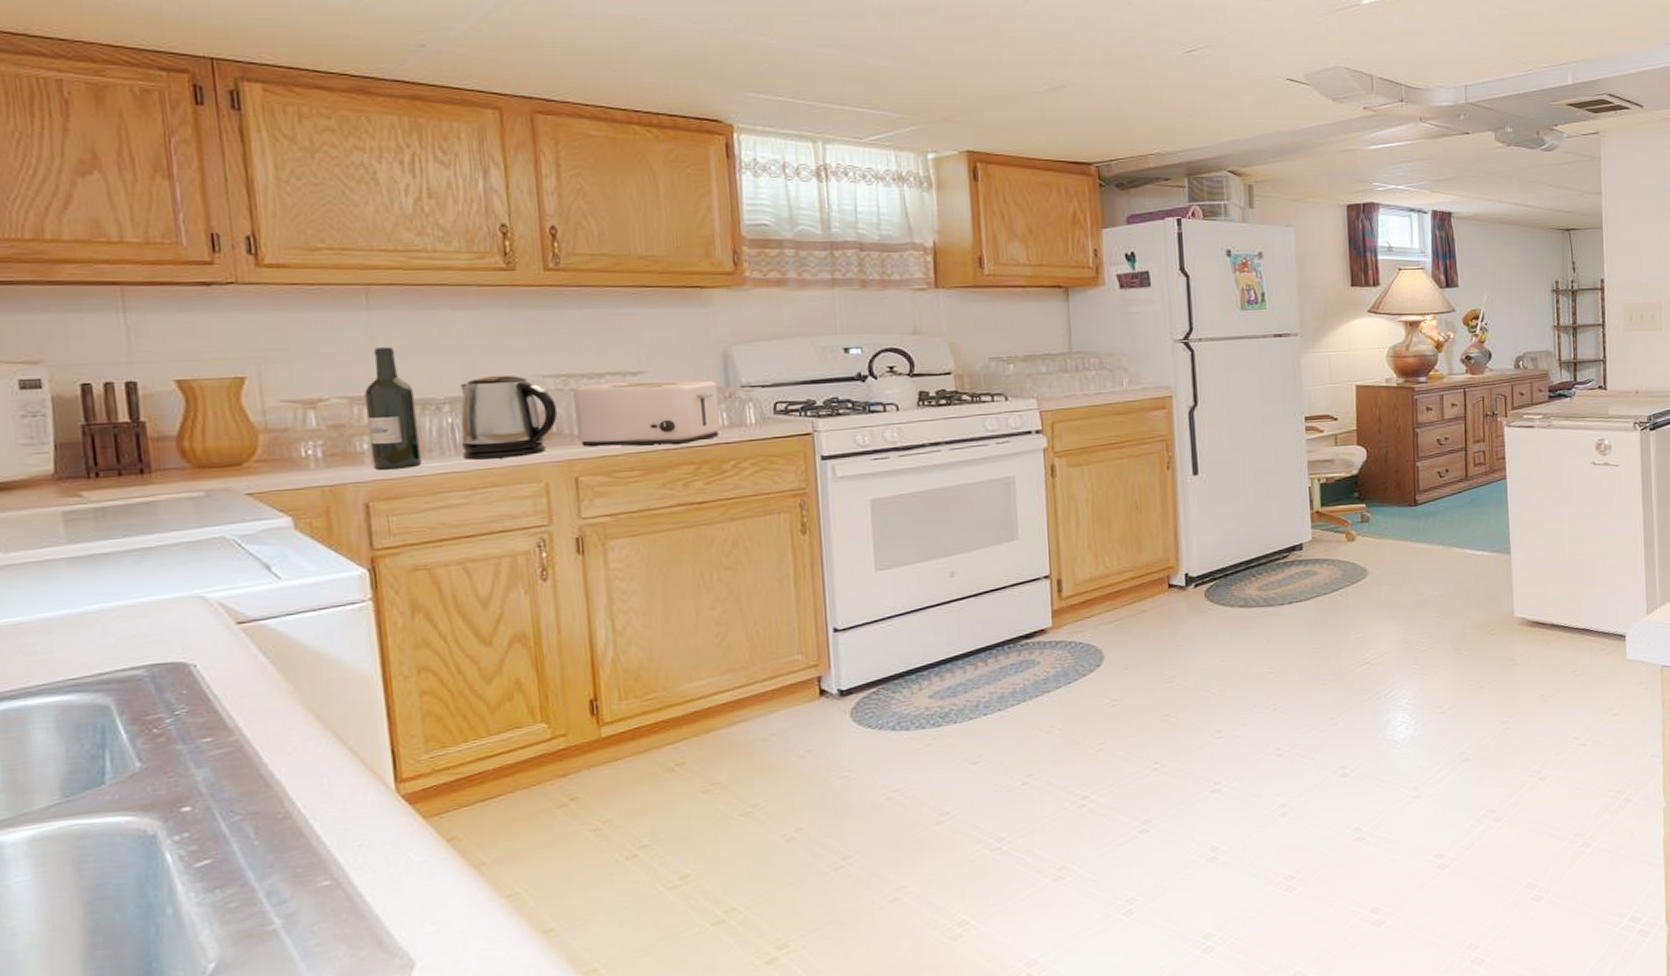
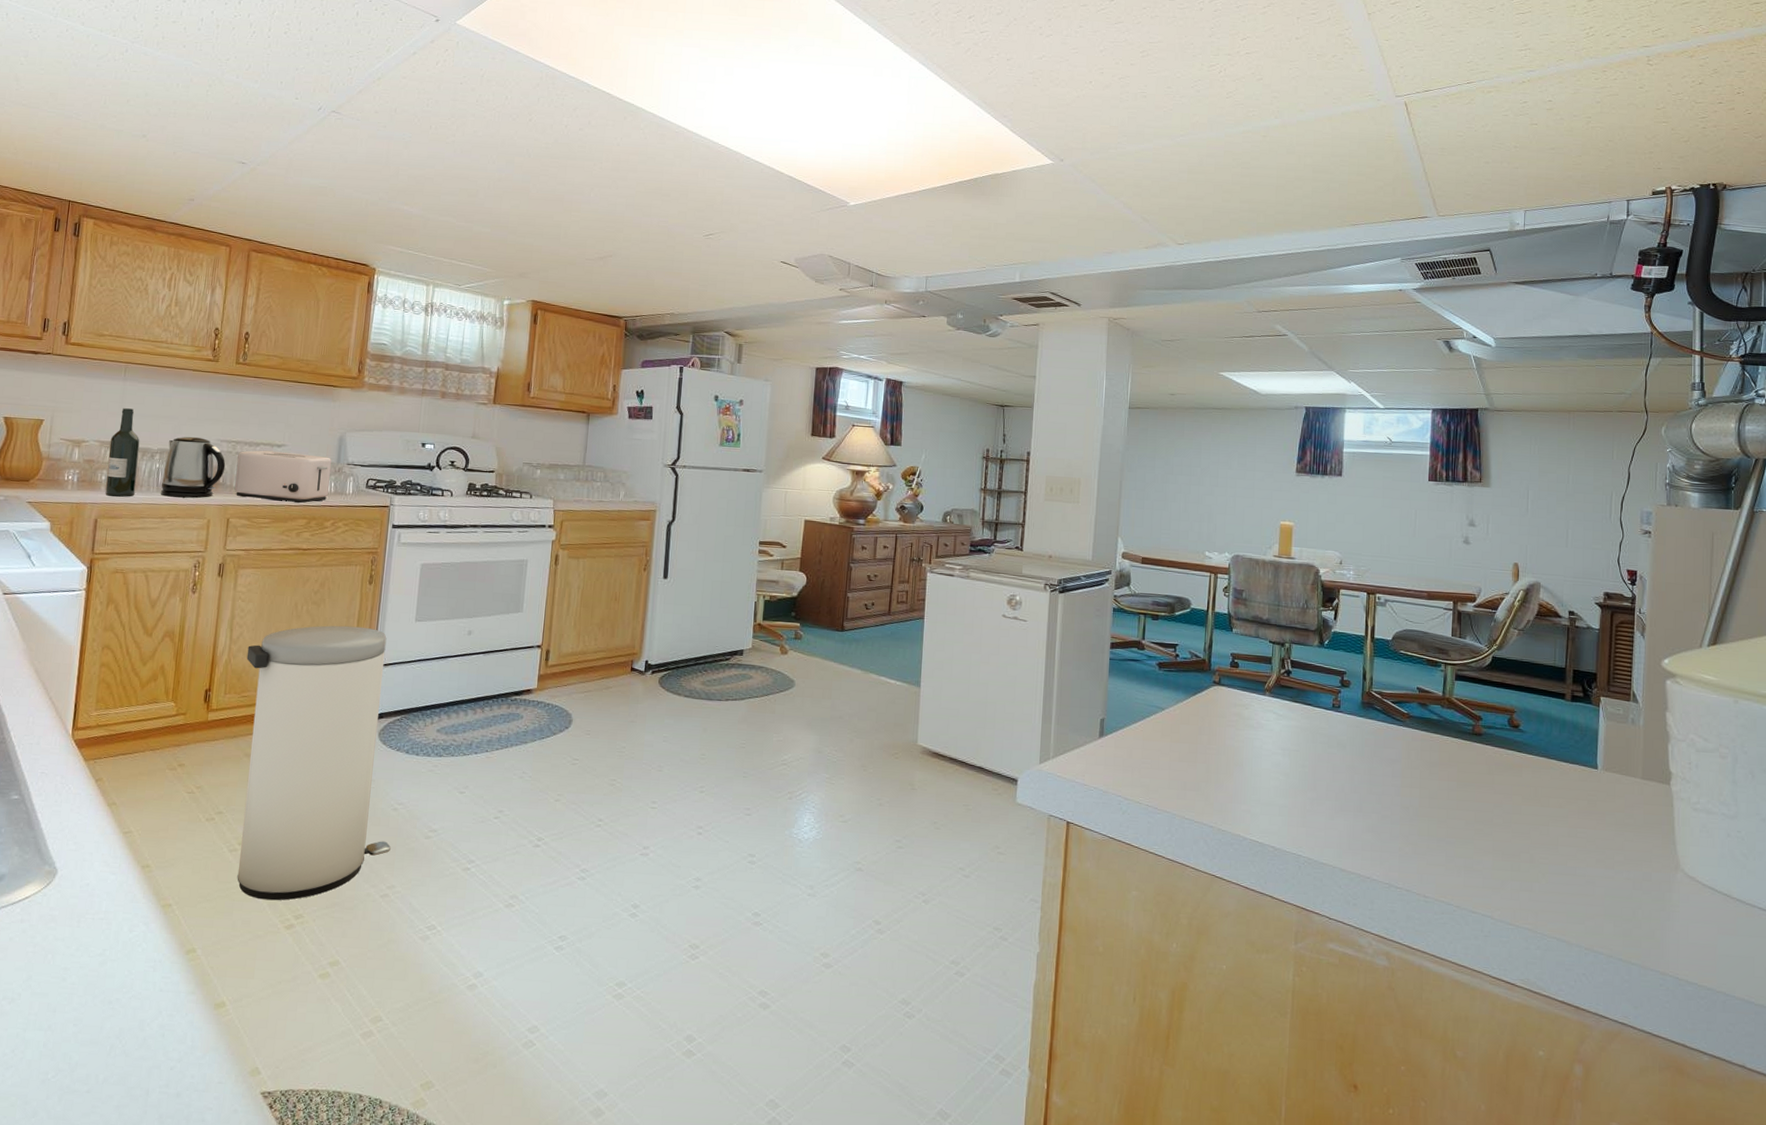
pedal bin: none [641,588,892,938] -> present [237,625,391,901]

